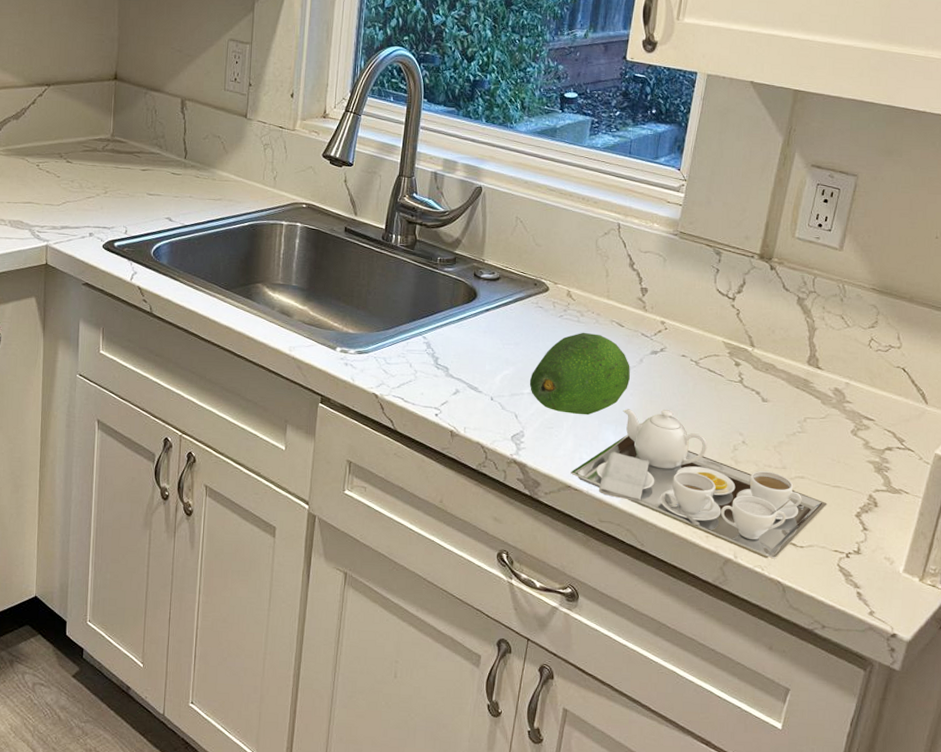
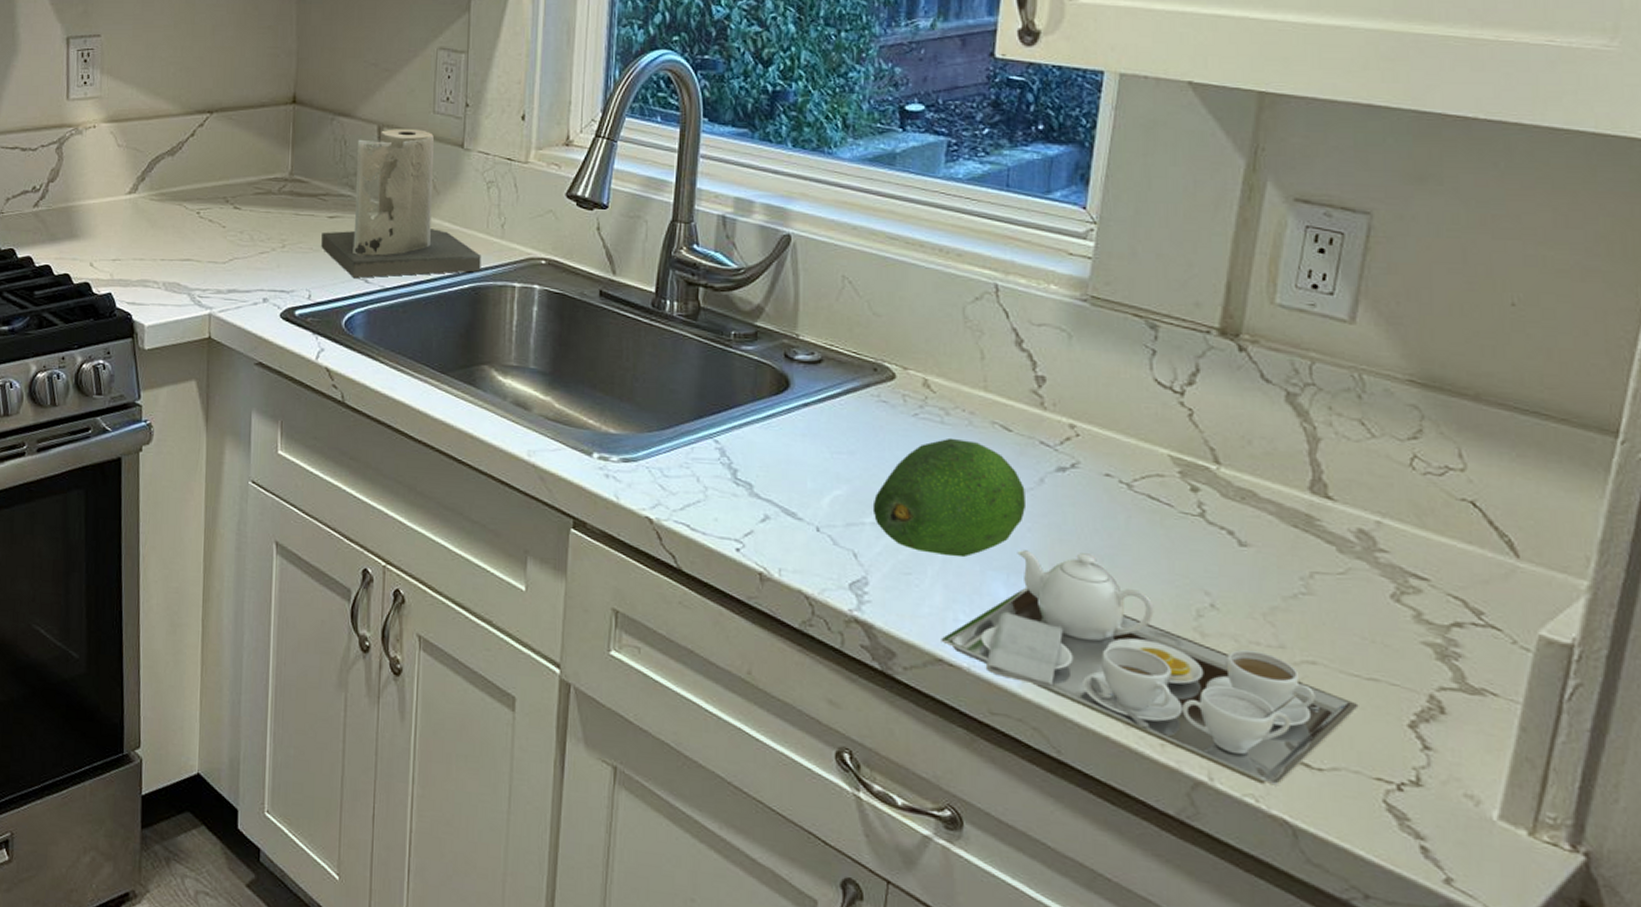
paper towel roll: none [136,102,258,217] -> present [321,129,482,278]

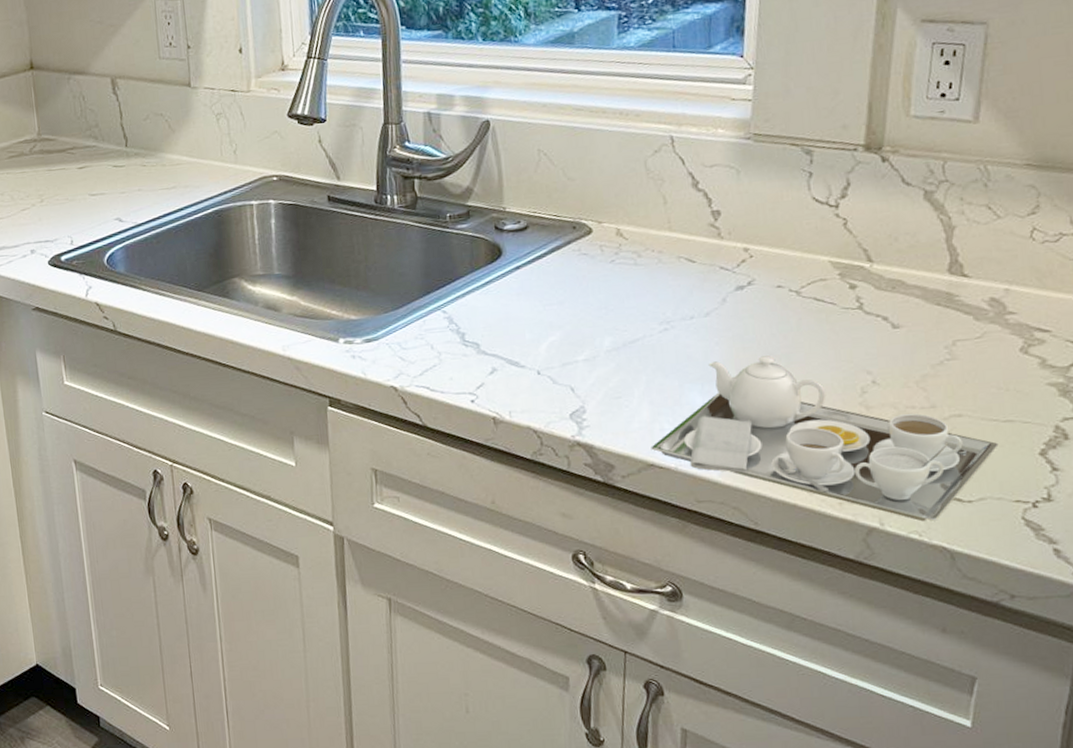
paper towel roll: present [321,129,482,278] -> none [74,76,221,219]
fruit: present [872,438,1025,557] -> none [583,276,712,377]

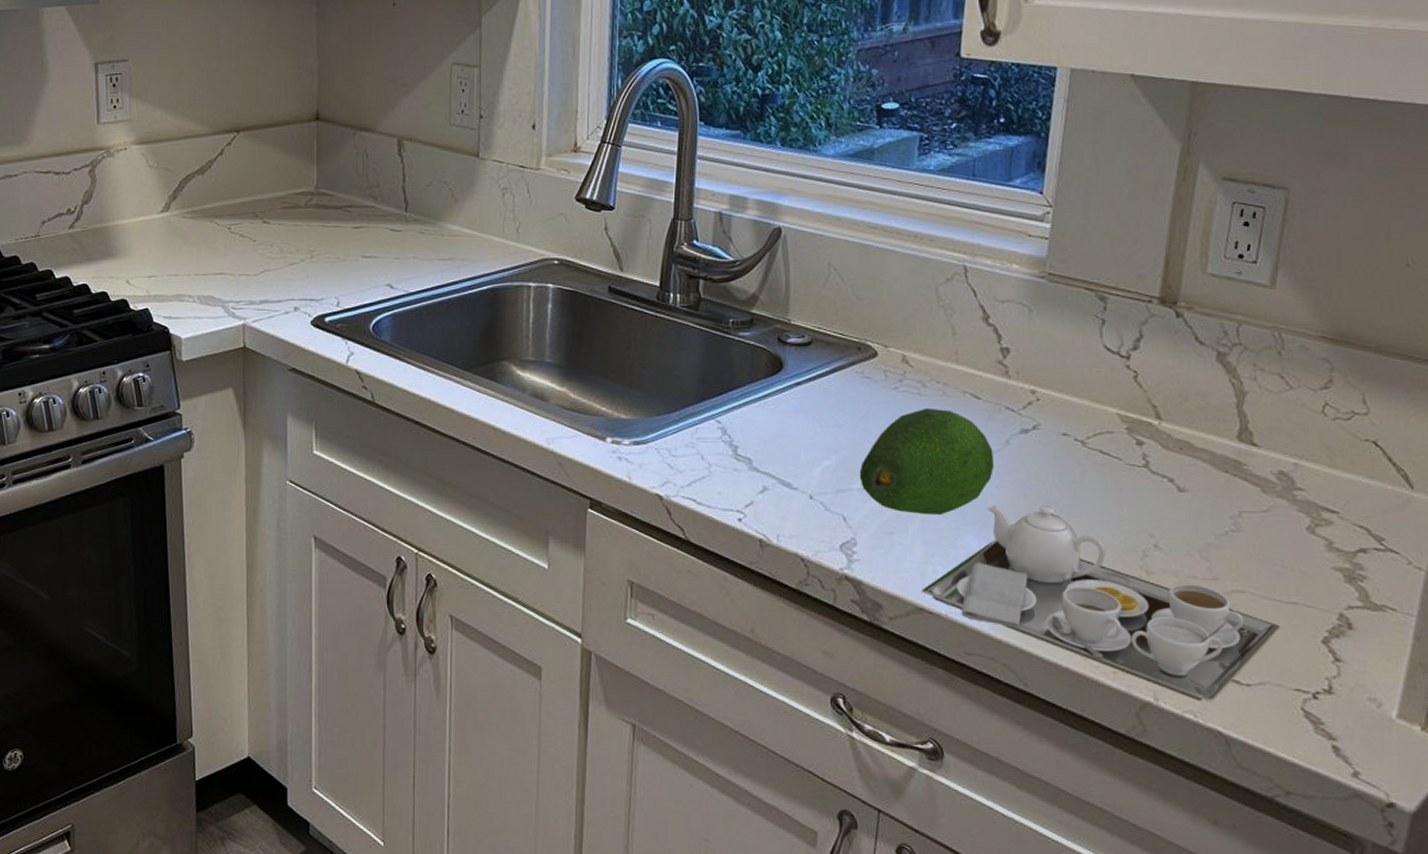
fruit: none [583,276,712,377] -> present [859,407,993,514]

